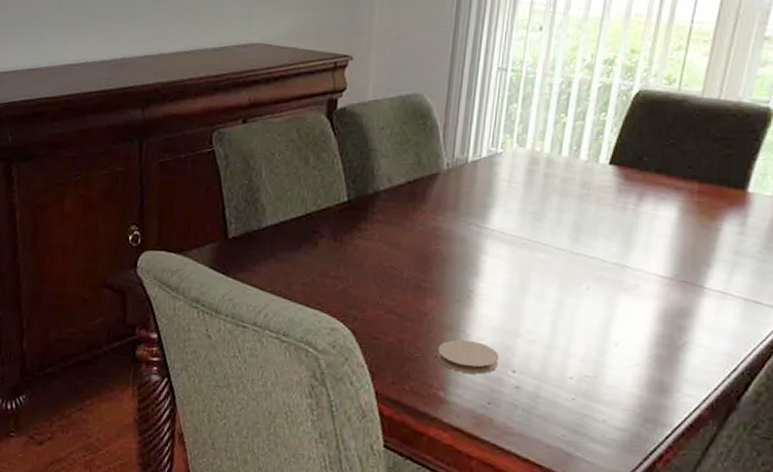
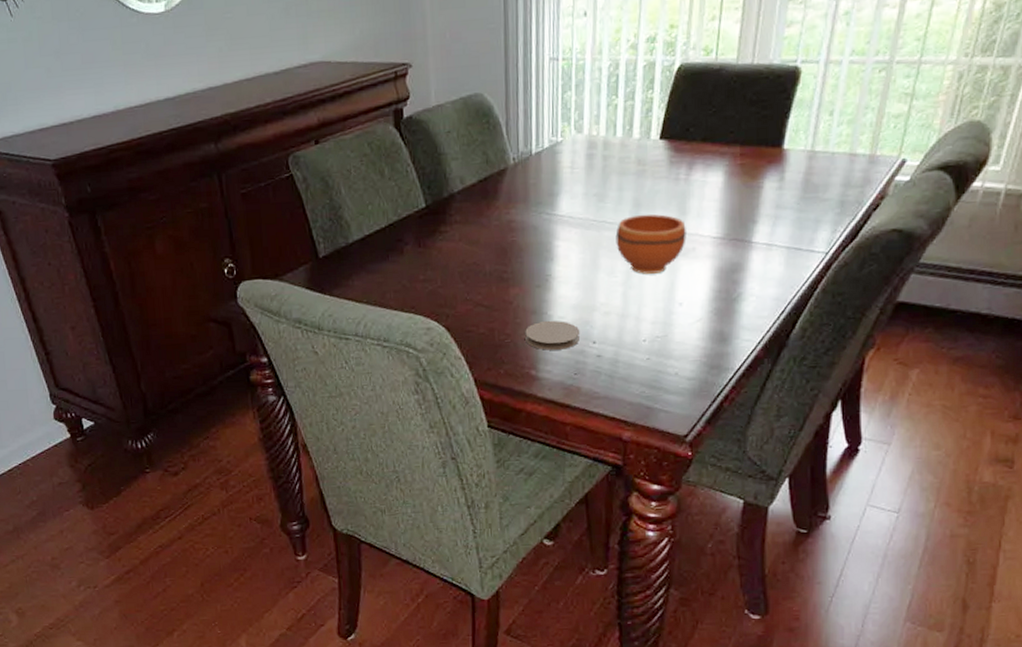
bowl: none [549,240,630,307] -> present [615,214,686,274]

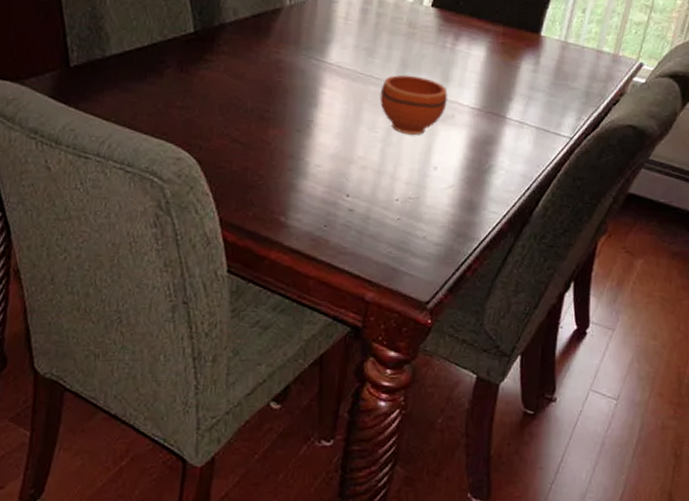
coaster: present [525,320,580,350] -> none [279,166,335,199]

